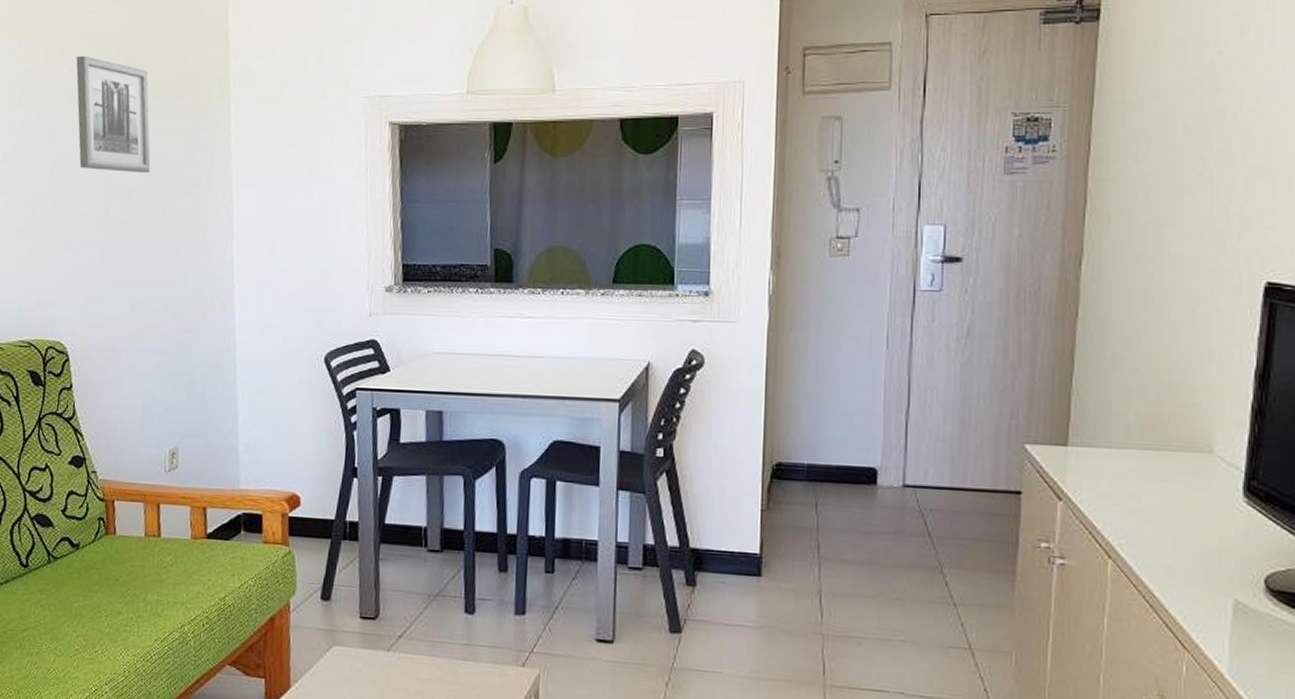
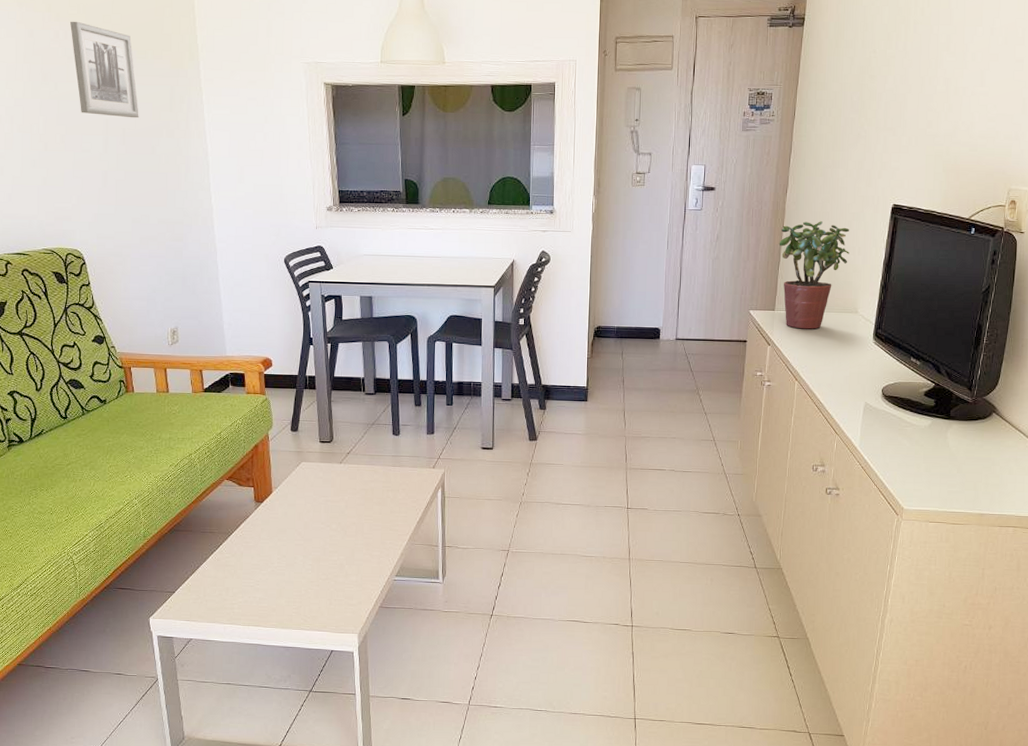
potted plant: none [1071,308,1193,477] -> present [779,221,849,329]

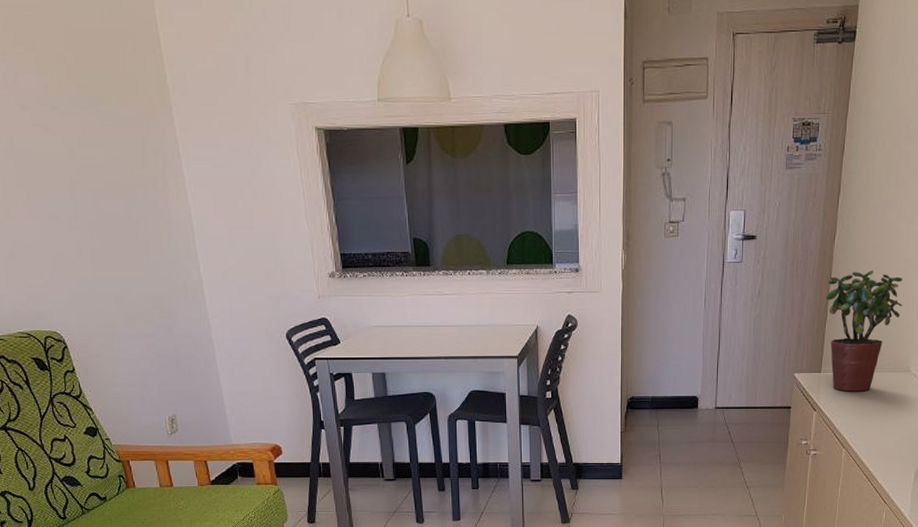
wall art: present [70,21,139,118] -> none [18,61,109,177]

